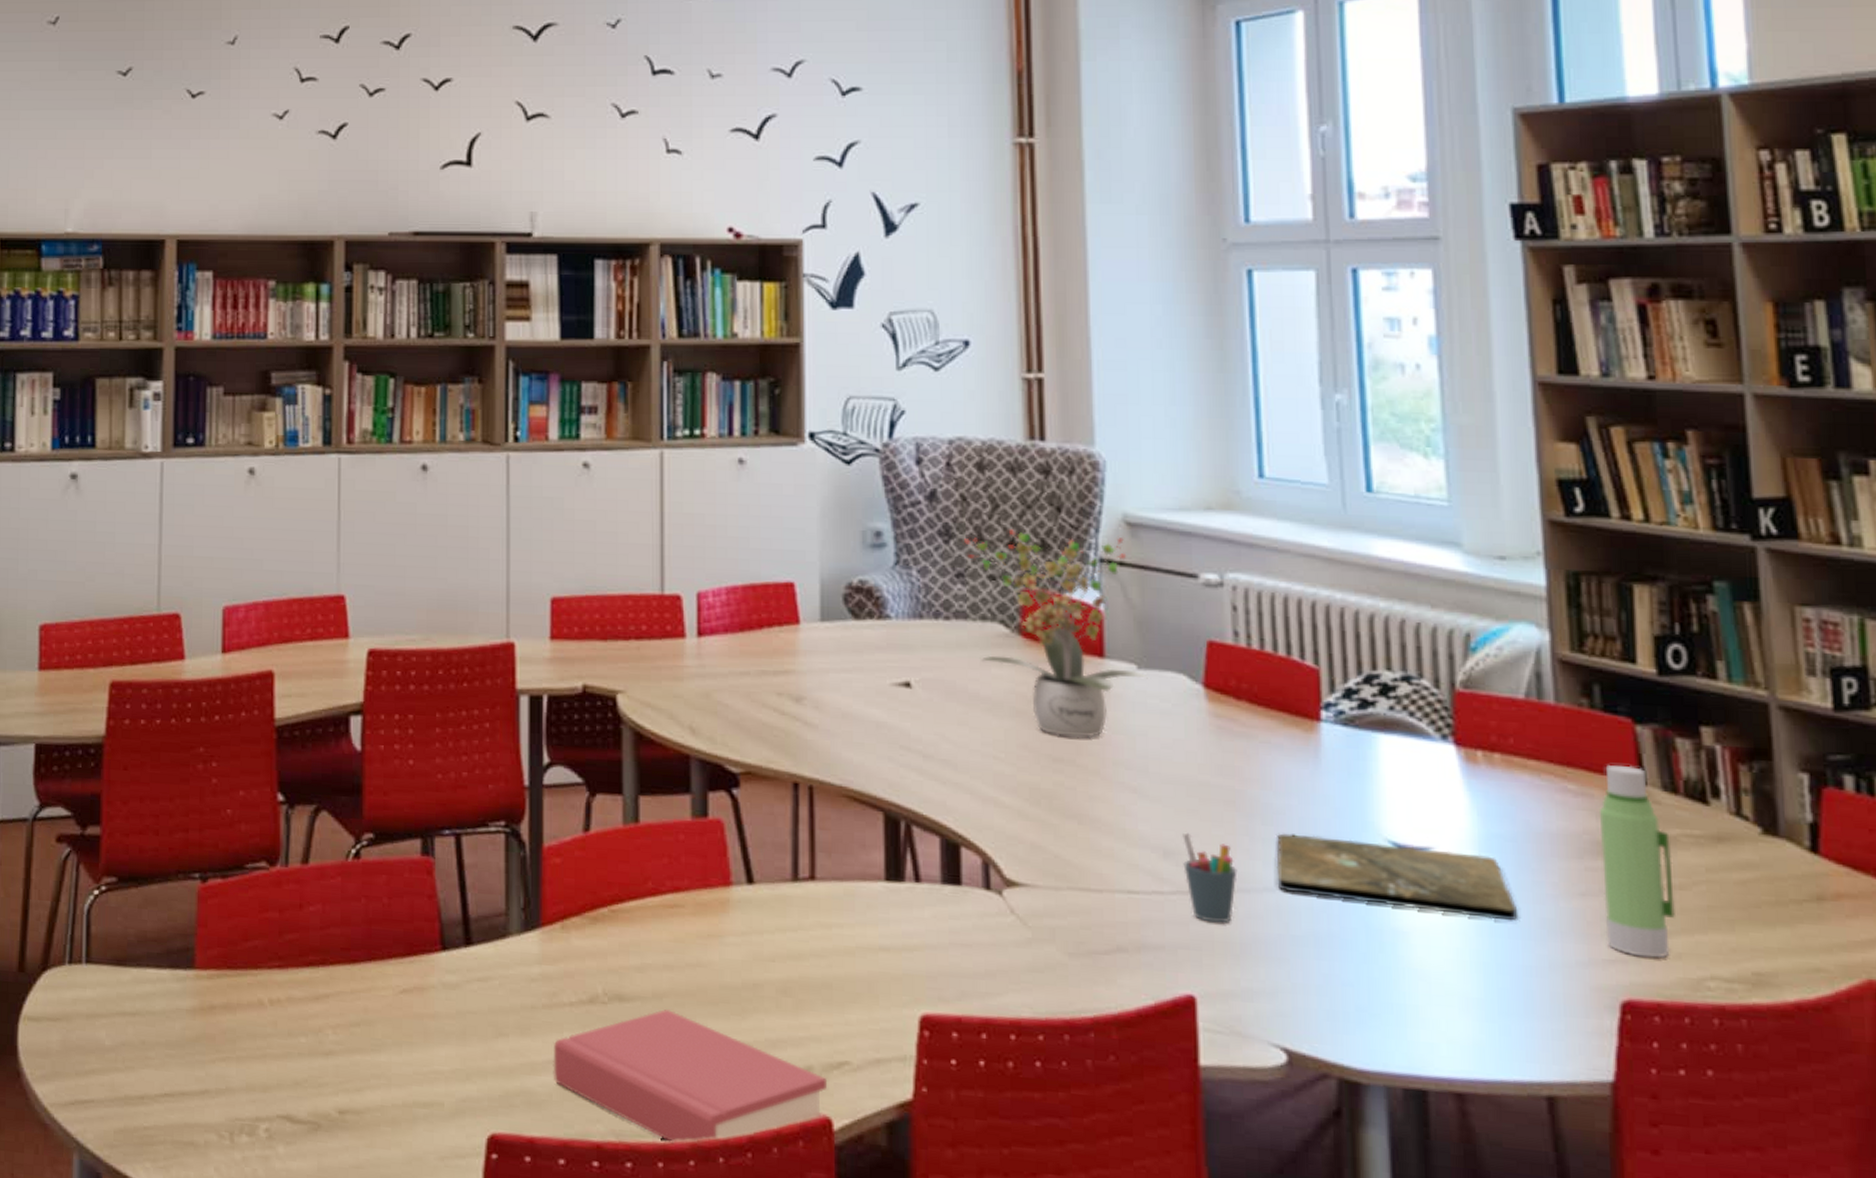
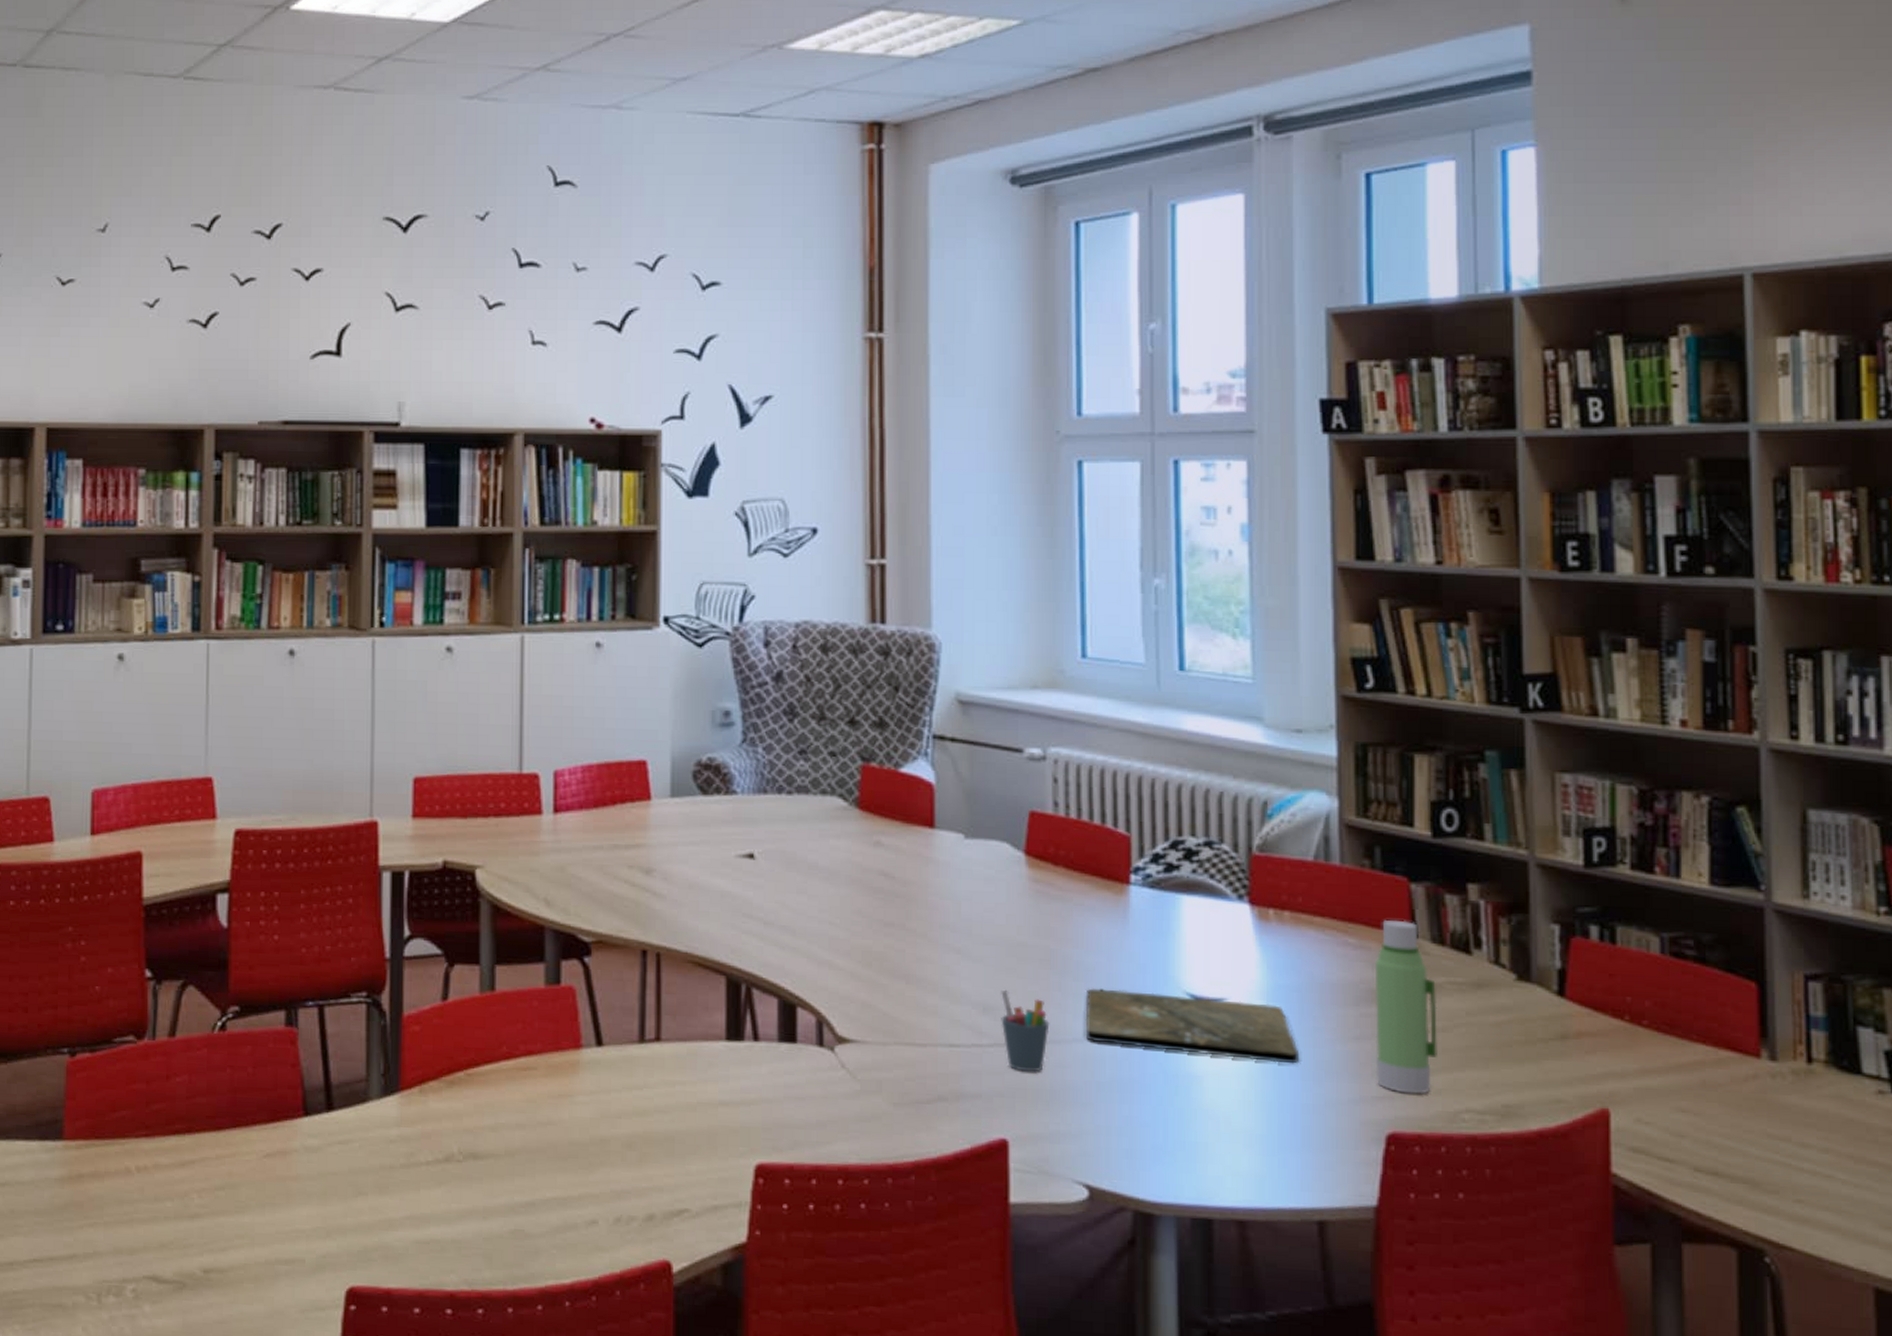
hardback book: present [553,1009,828,1144] -> none [409,1166,668,1290]
potted plant: present [964,529,1150,737] -> none [808,708,976,903]

